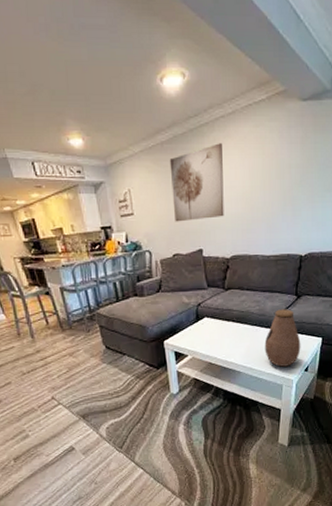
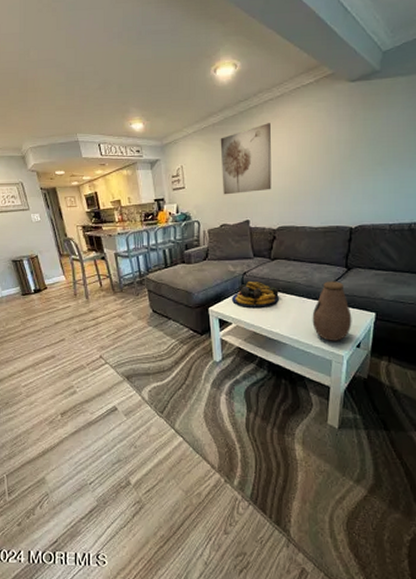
fruit bowl: none [186,312,233,339] -> present [231,282,279,307]

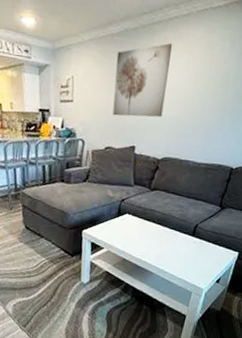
fruit bowl: present [231,282,279,307] -> none [106,209,153,236]
vase: present [312,281,352,341] -> none [179,217,218,275]

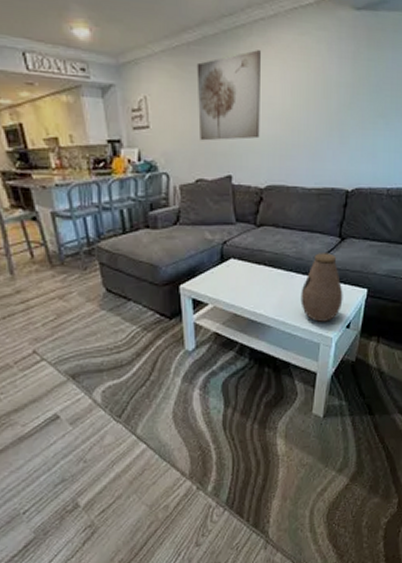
vase: none [179,217,218,275] -> present [300,253,343,322]

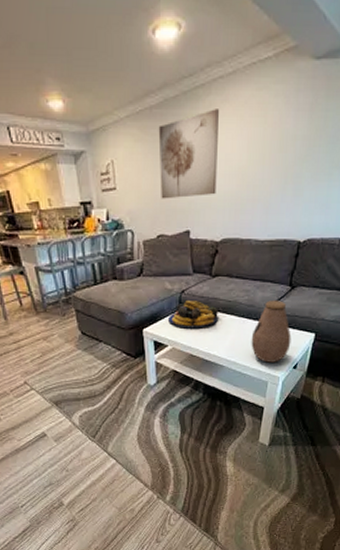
fruit bowl: none [207,253,264,284] -> present [167,301,218,329]

